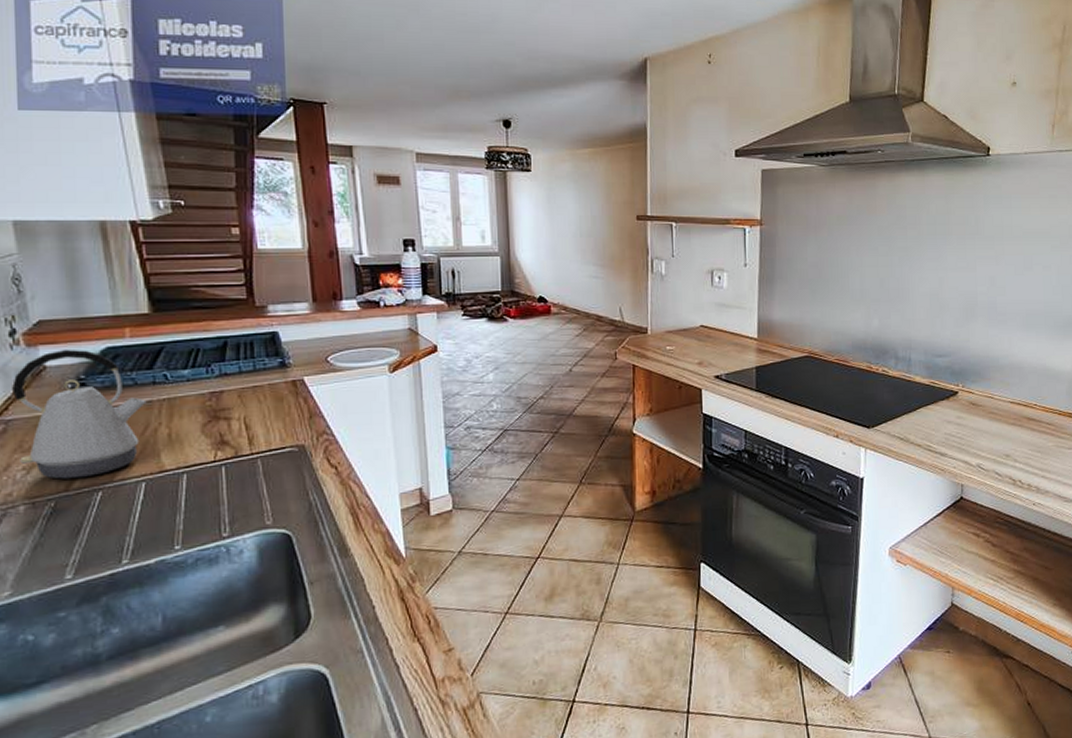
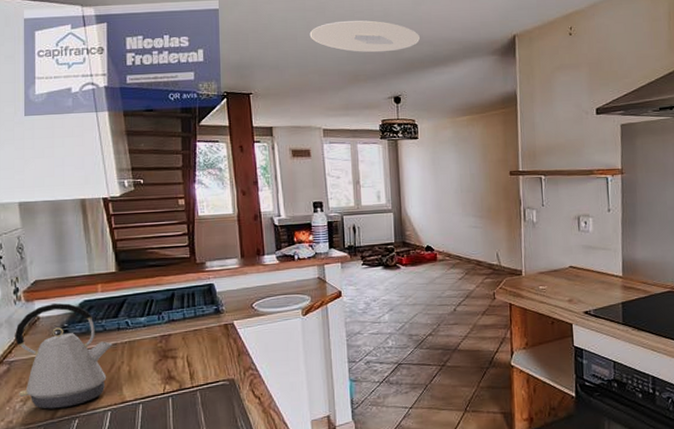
ceiling light: none [399,23,536,66] -> present [309,20,421,53]

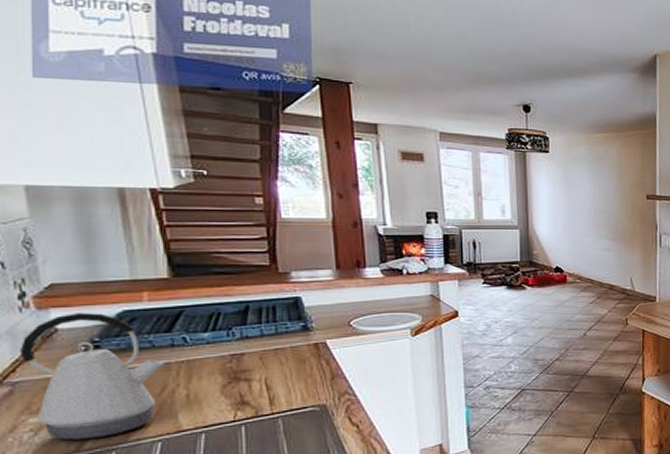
ceiling light: present [309,20,421,53] -> none [424,13,554,55]

